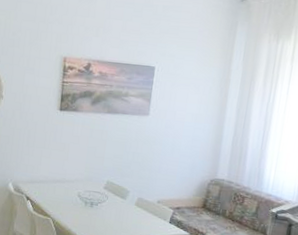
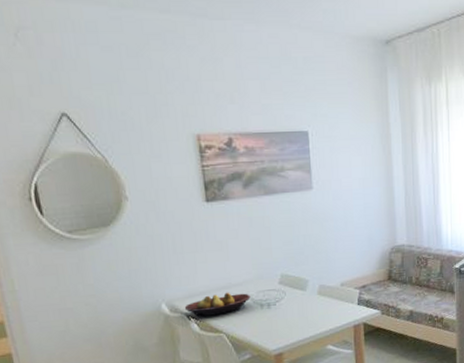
fruit bowl: none [25,184,79,203] -> present [184,292,251,318]

